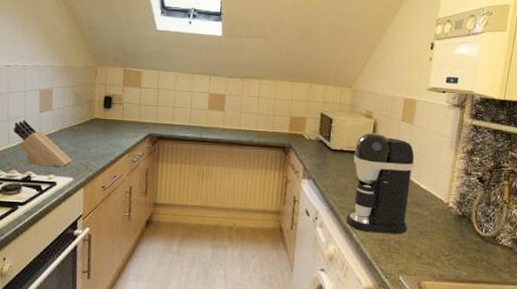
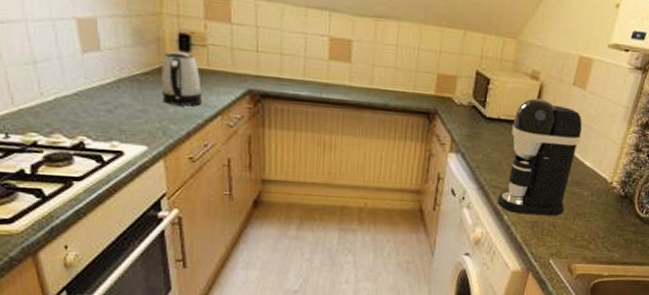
knife block: present [13,120,73,167] -> none [45,63,143,131]
kettle: none [88,109,116,147] -> present [162,51,202,107]

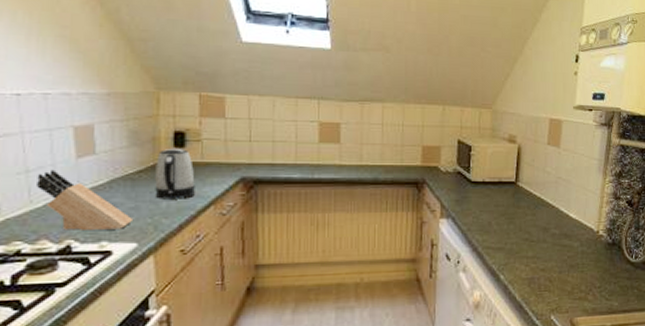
knife block: none [45,63,143,131] -> present [37,169,134,230]
coffee maker: present [497,98,582,216] -> none [492,159,563,272]

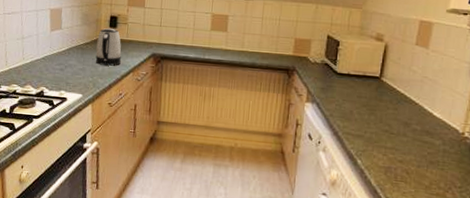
knife block: present [37,169,134,230] -> none [27,38,81,83]

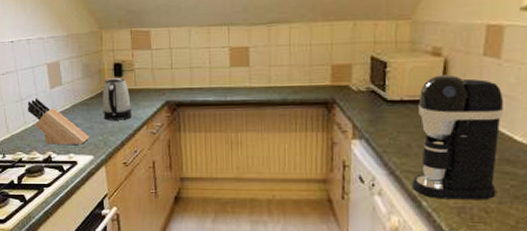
knife block: none [27,38,81,83] -> present [28,98,90,145]
coffee maker: none [350,56,428,163] -> present [412,74,505,200]

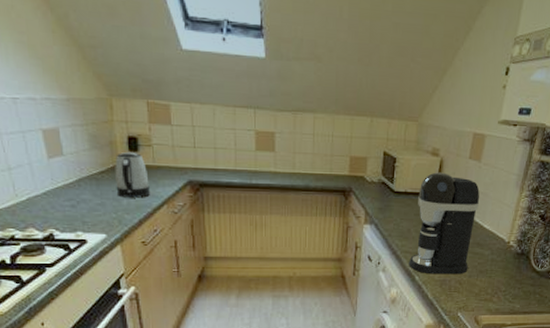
knife block: present [28,98,90,145] -> none [18,168,102,222]

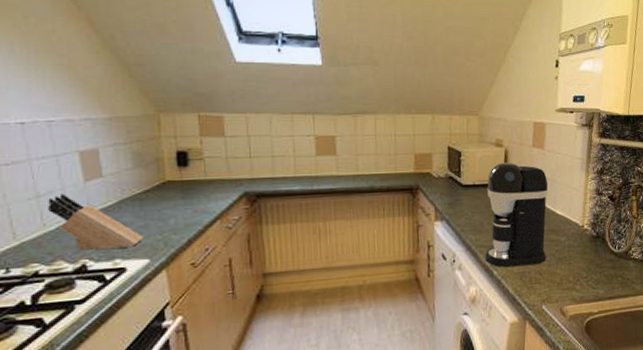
knife block: none [18,168,102,222] -> present [48,193,145,251]
kettle: present [115,152,150,198] -> none [161,168,201,217]

